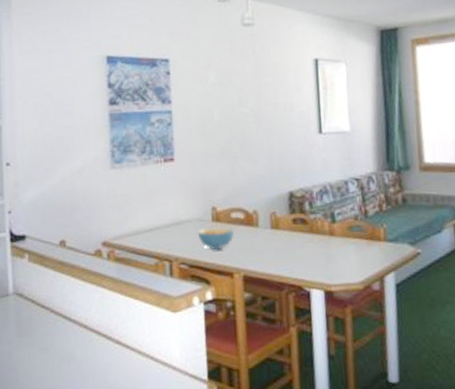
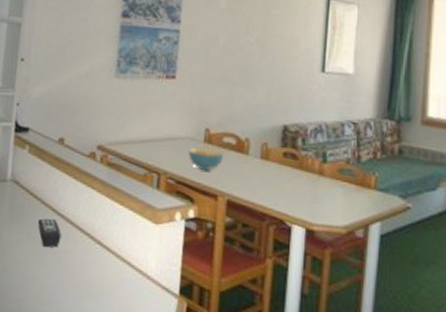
remote control: none [48,326,76,358] -> present [37,218,61,248]

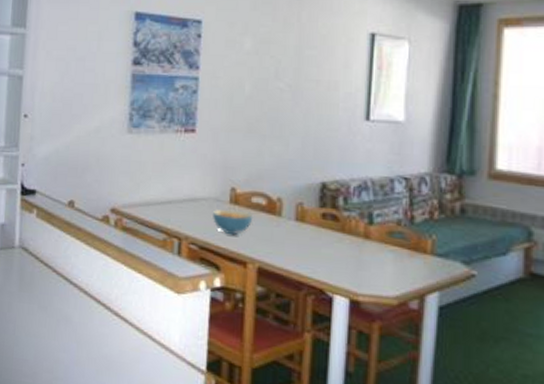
remote control: present [37,218,61,248] -> none [49,287,75,319]

